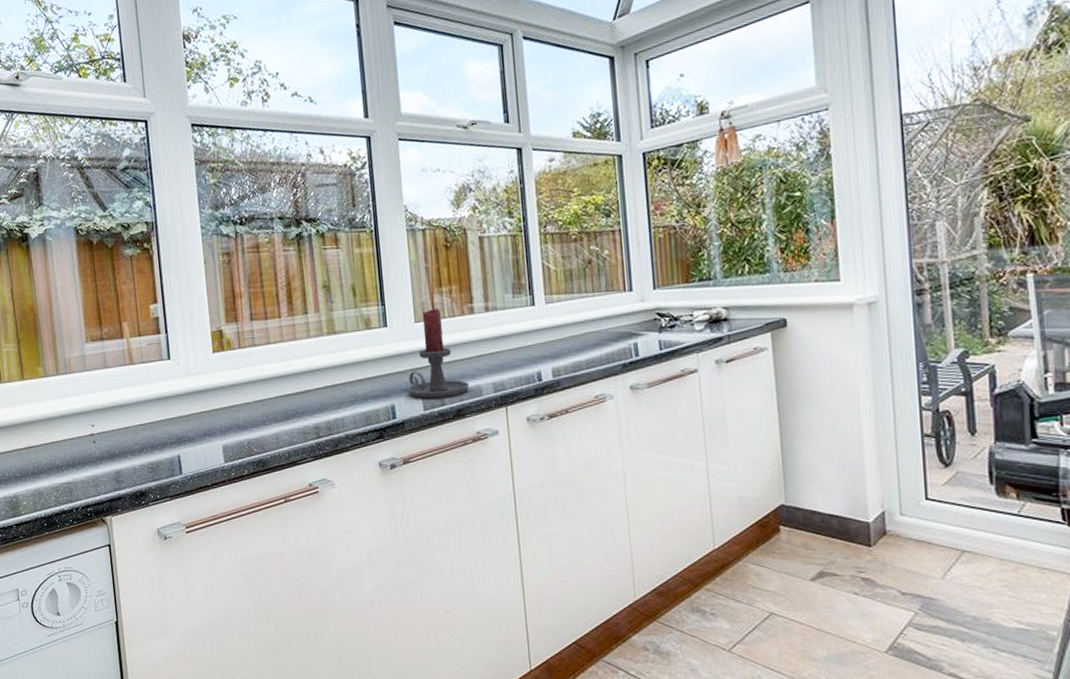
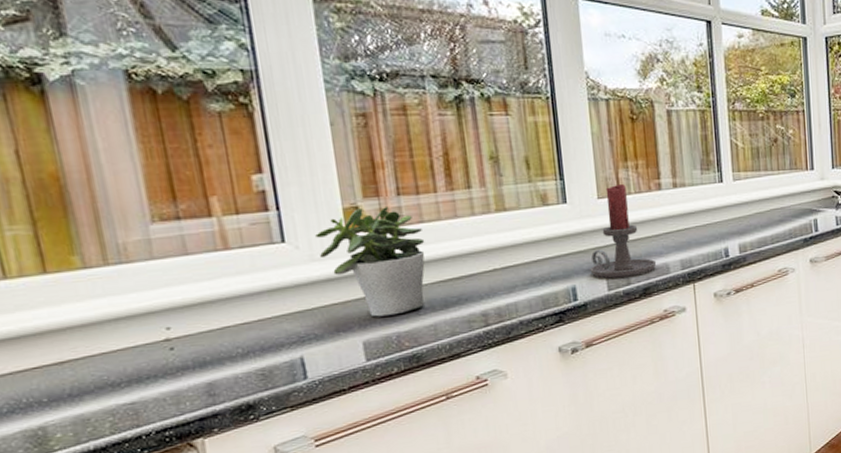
potted plant: none [191,330,271,425] -> present [315,207,425,317]

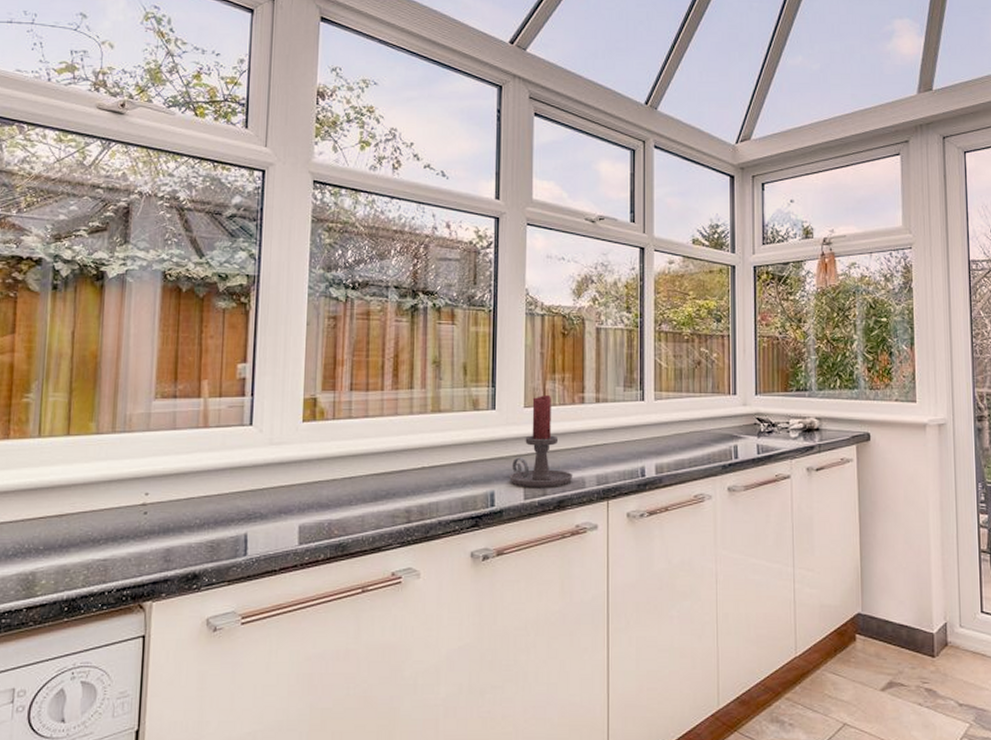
potted plant: present [315,207,425,317] -> none [278,400,367,503]

